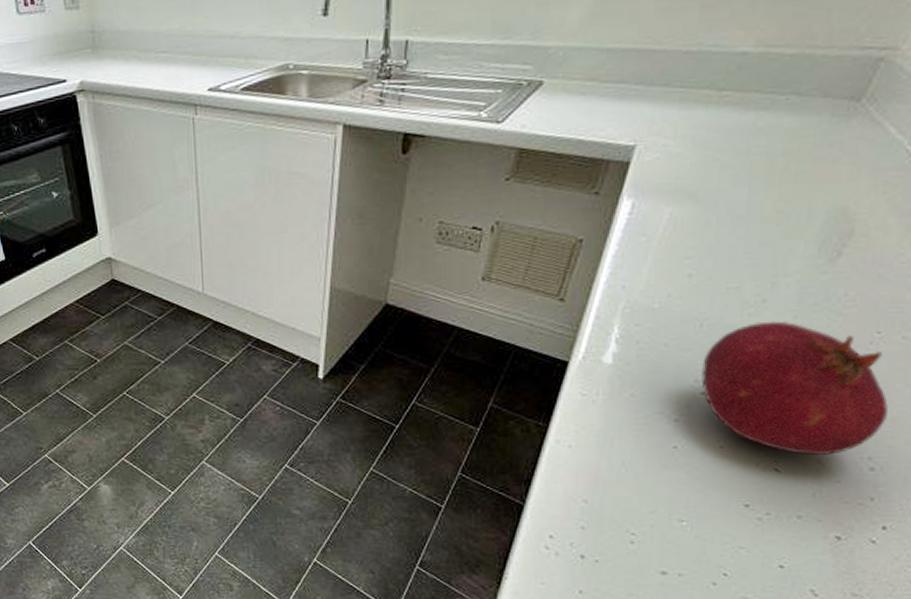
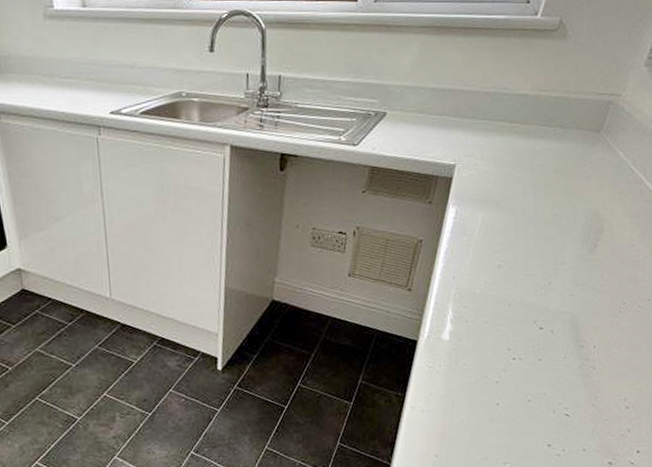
fruit: present [701,321,888,456] -> none [512,298,634,402]

